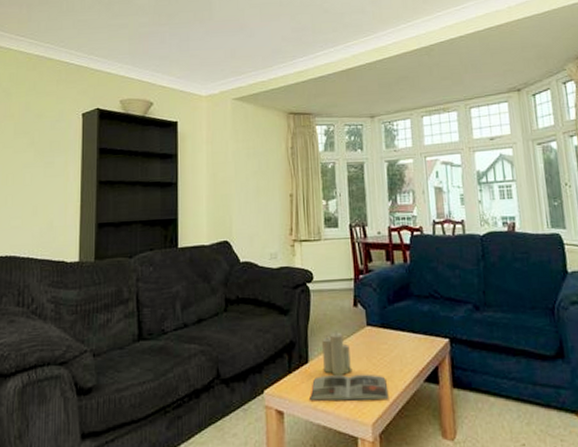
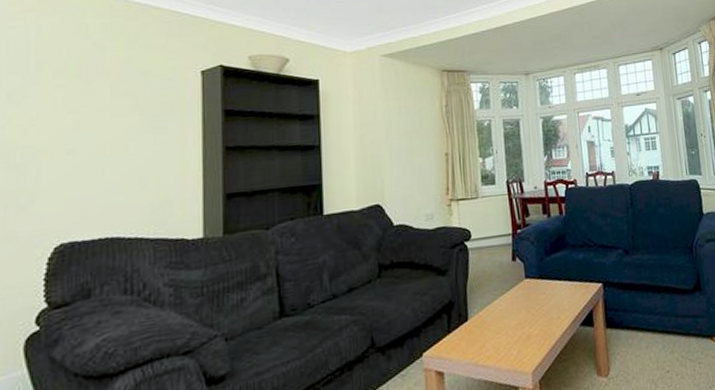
magazine: present [310,374,389,401] -> none [470,324,548,358]
candle: present [322,332,353,376] -> none [481,287,512,330]

